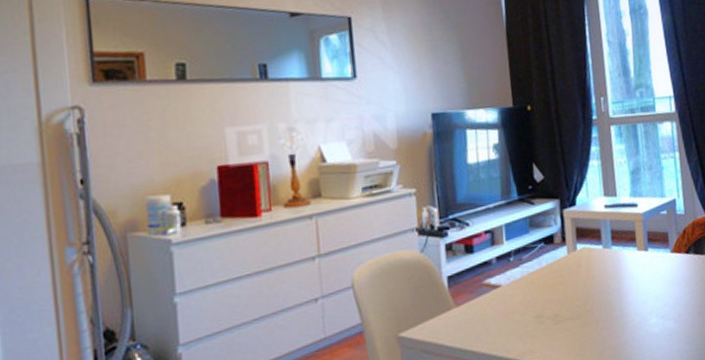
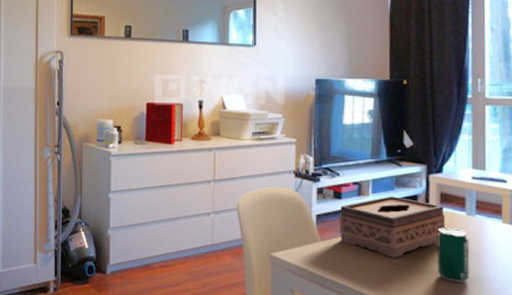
tissue box: none [473,239,584,311] -> present [339,196,445,258]
beverage can: none [577,264,613,325] -> present [437,228,470,282]

